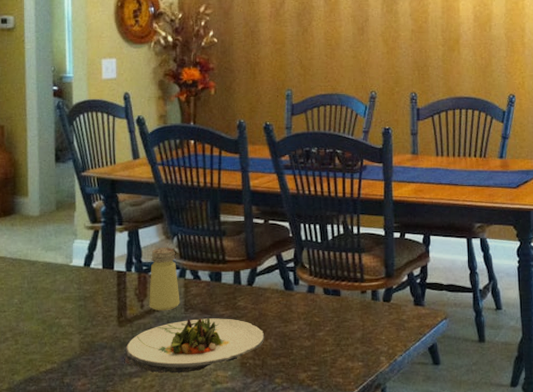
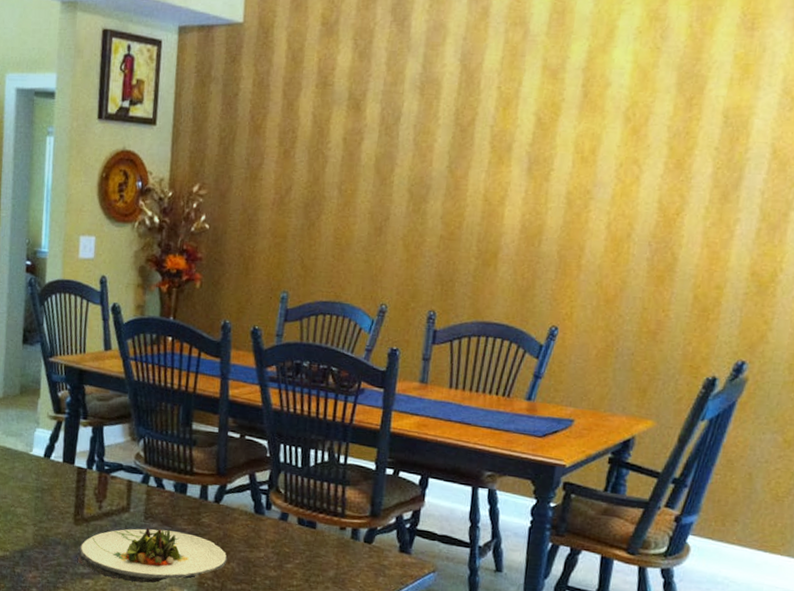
saltshaker: present [149,247,180,310] -> none [107,448,141,516]

